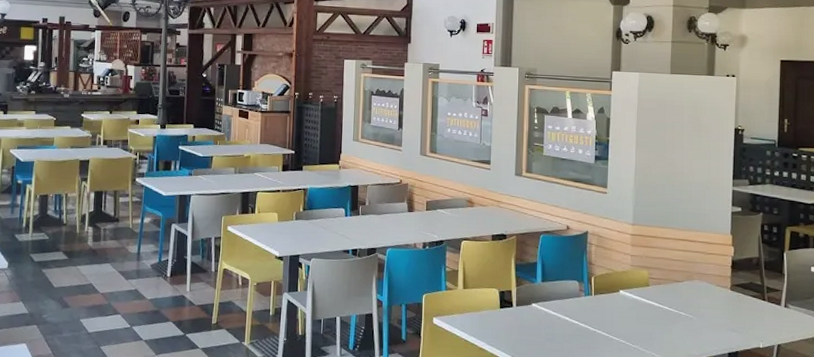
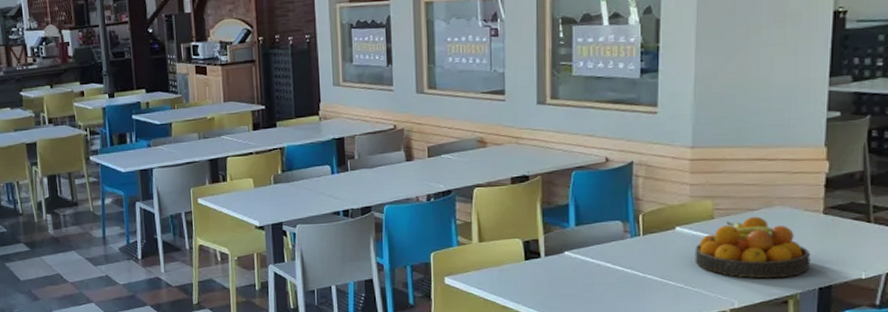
fruit bowl: none [634,287,722,342] -> present [695,216,811,279]

